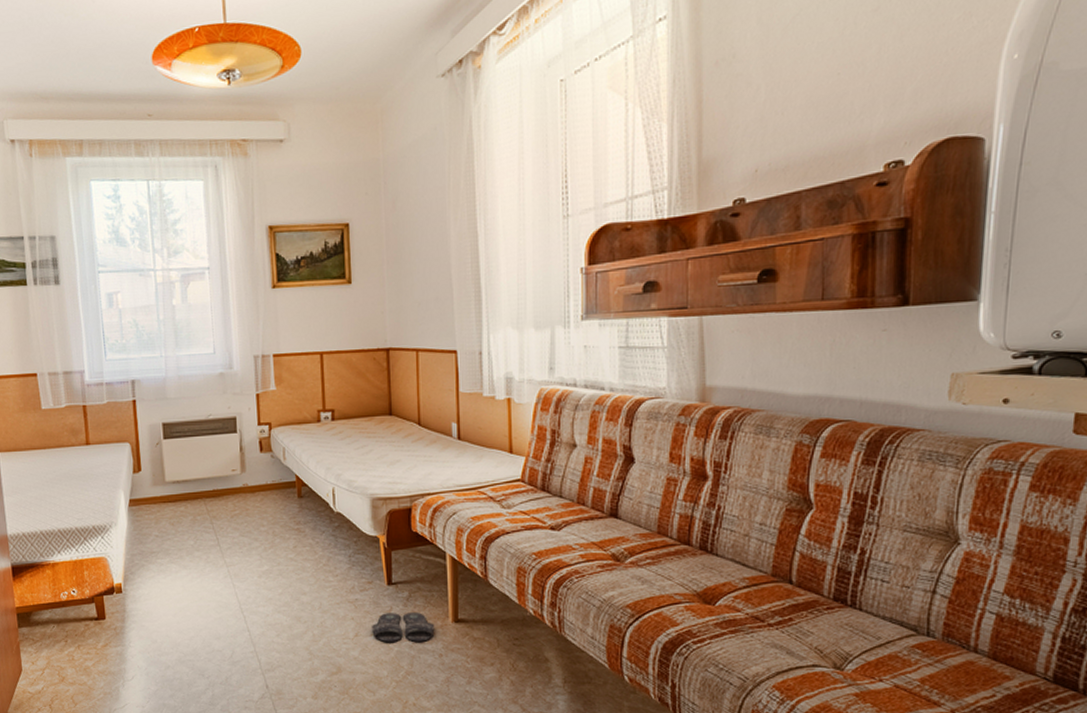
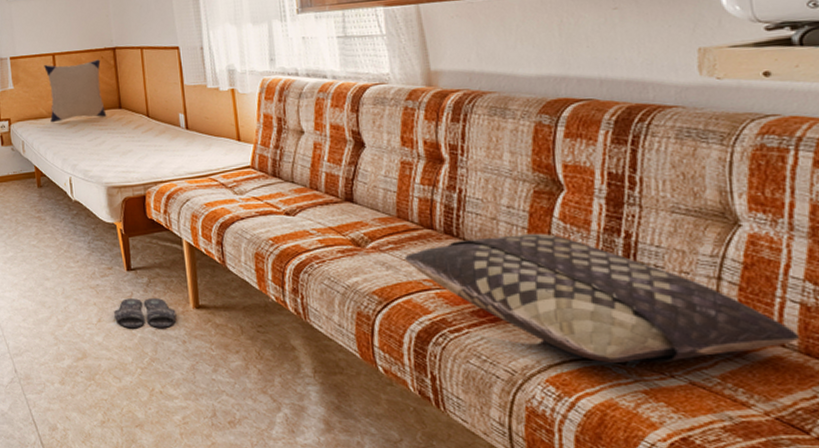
pillow: none [310,361,376,429] -> present [44,59,107,123]
cushion: none [660,549,990,669] -> present [405,233,799,363]

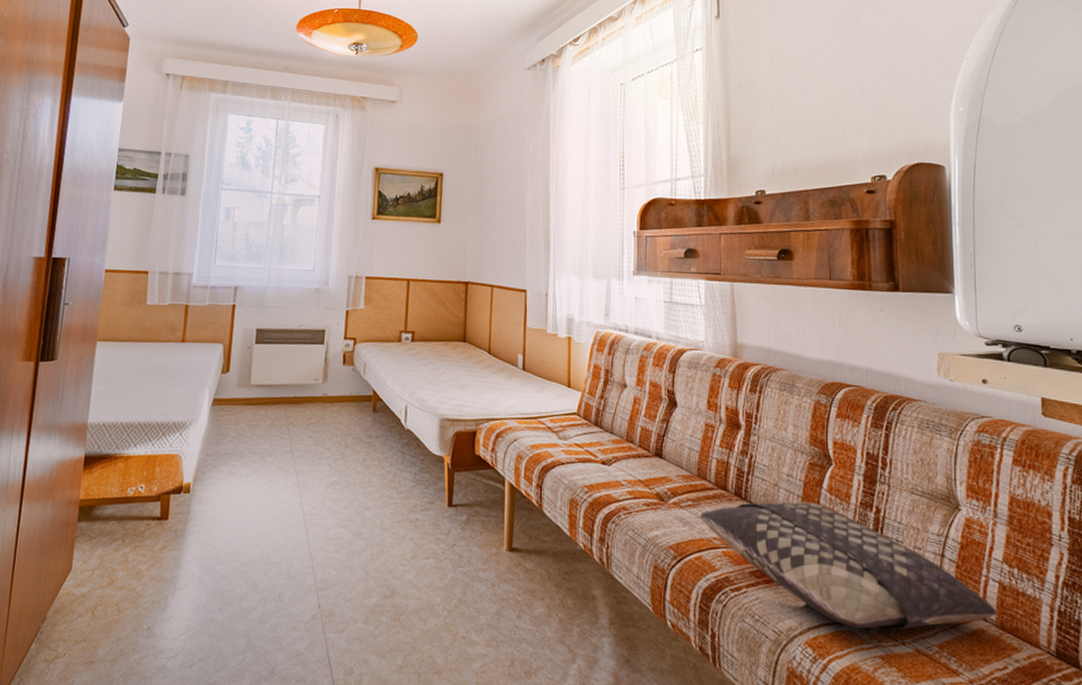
pillow: present [44,59,107,123] -> none [396,288,452,348]
slippers: present [113,298,177,329] -> none [428,535,490,570]

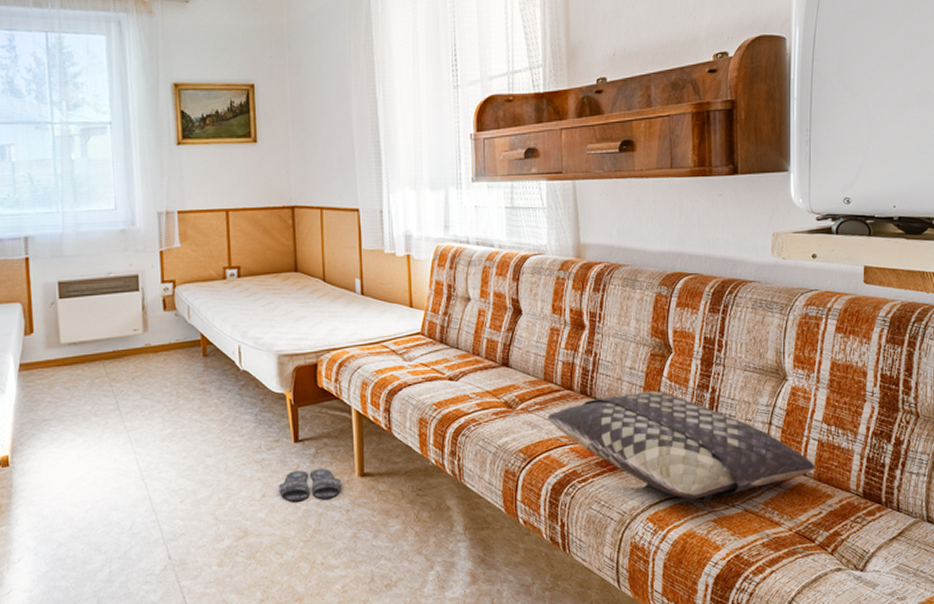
slippers: none [428,535,490,570] -> present [278,469,342,502]

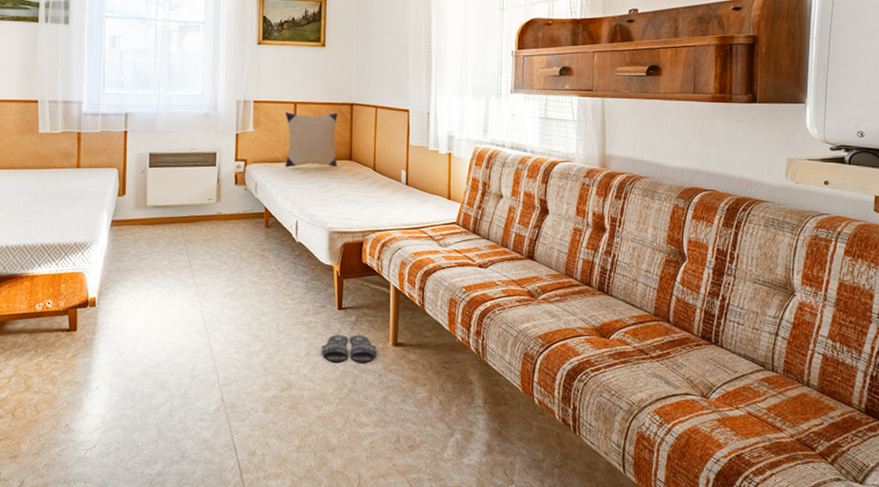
pillow: none [216,218,282,286] -> present [285,111,338,168]
cushion: present [548,390,815,499] -> none [566,293,819,398]

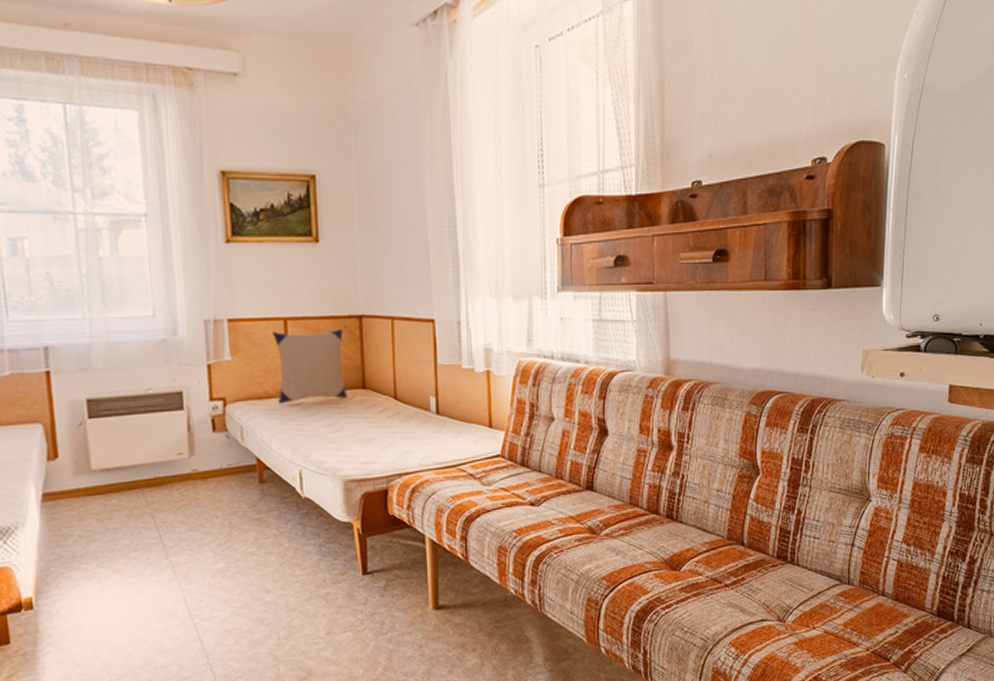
slippers: present [321,335,377,363] -> none [344,602,414,639]

